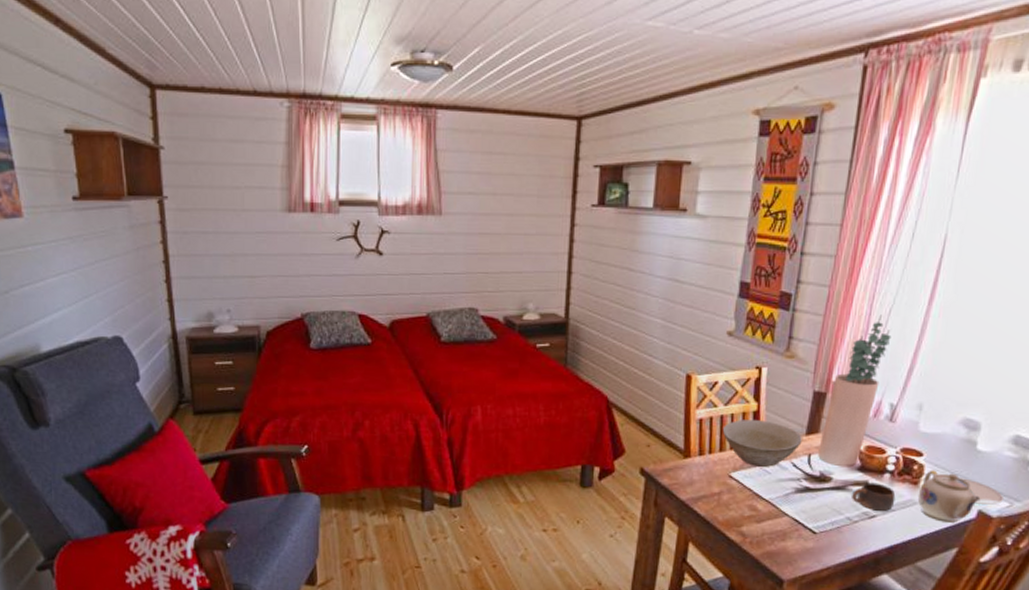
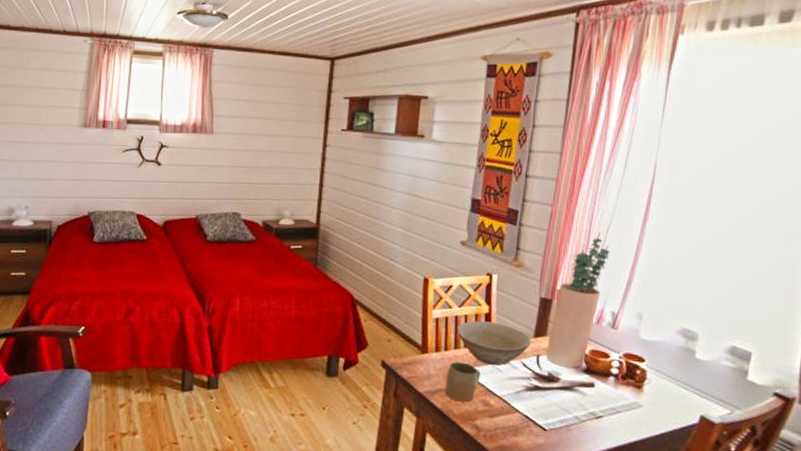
mug: none [708,465,747,508] -> present [445,361,480,402]
cup: present [852,482,896,512] -> none [579,384,621,413]
teapot: present [917,470,981,523] -> none [641,375,702,427]
plate: present [961,478,1003,506] -> none [682,384,724,412]

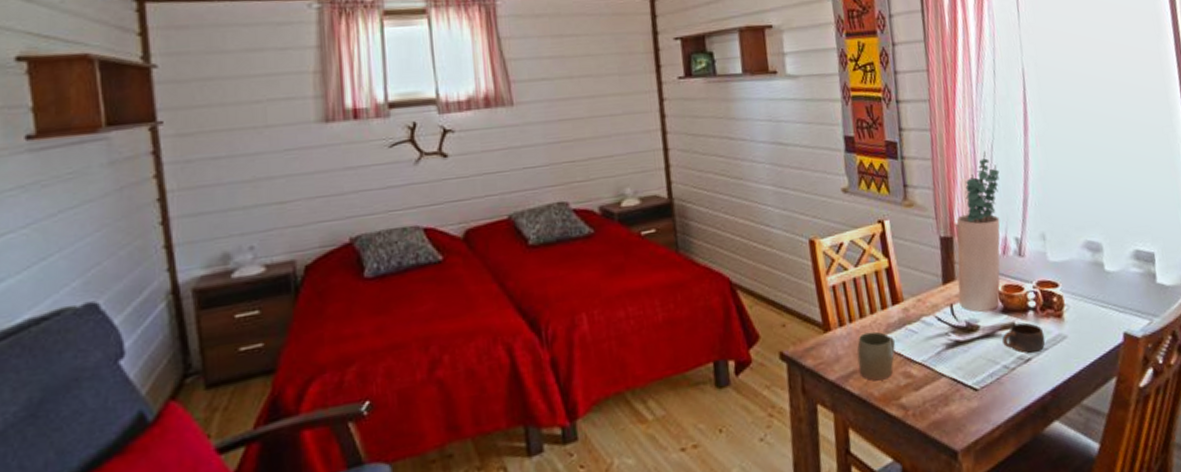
bowl: present [457,320,531,366] -> none [857,276,941,328]
cup: none [579,384,621,413] -> present [1002,322,1045,354]

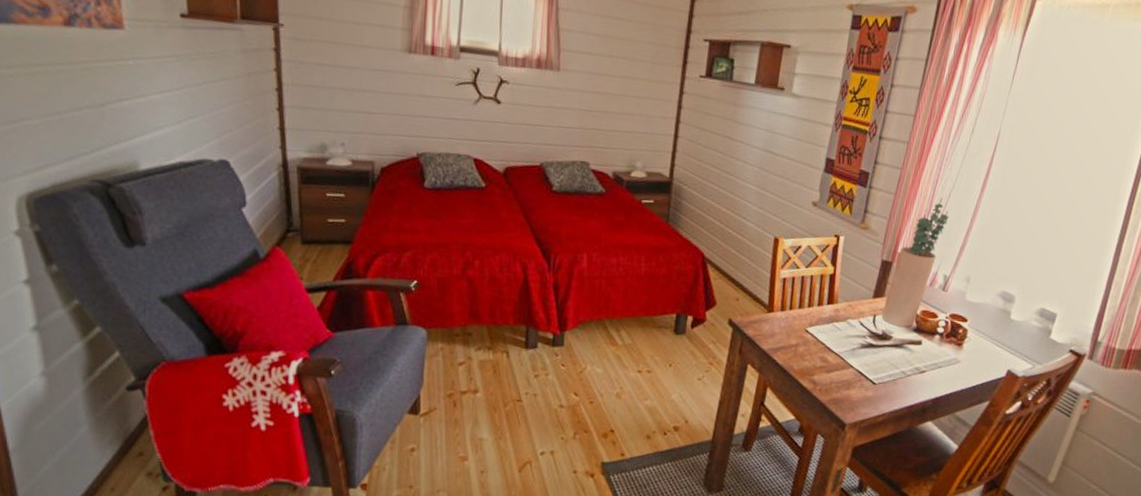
mug: present [856,331,896,381] -> none [787,320,821,359]
cup: present [1002,322,1045,354] -> none [907,342,943,368]

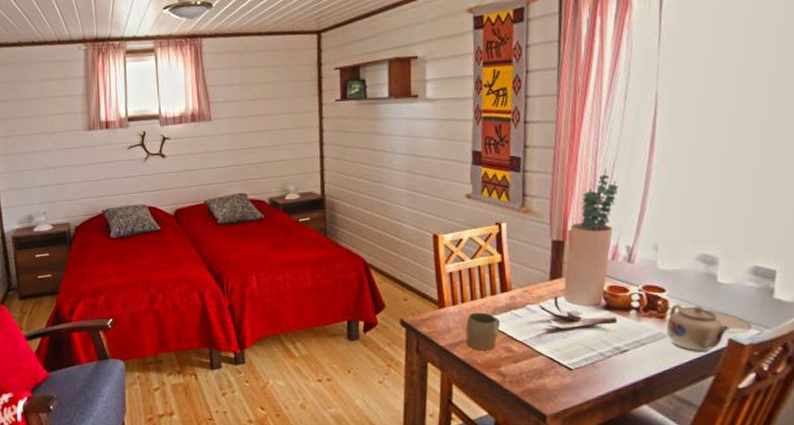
mug: none [787,320,821,359] -> present [465,312,500,351]
teapot: none [960,334,1011,380] -> present [666,304,729,352]
plate: none [996,342,1028,367] -> present [706,309,752,334]

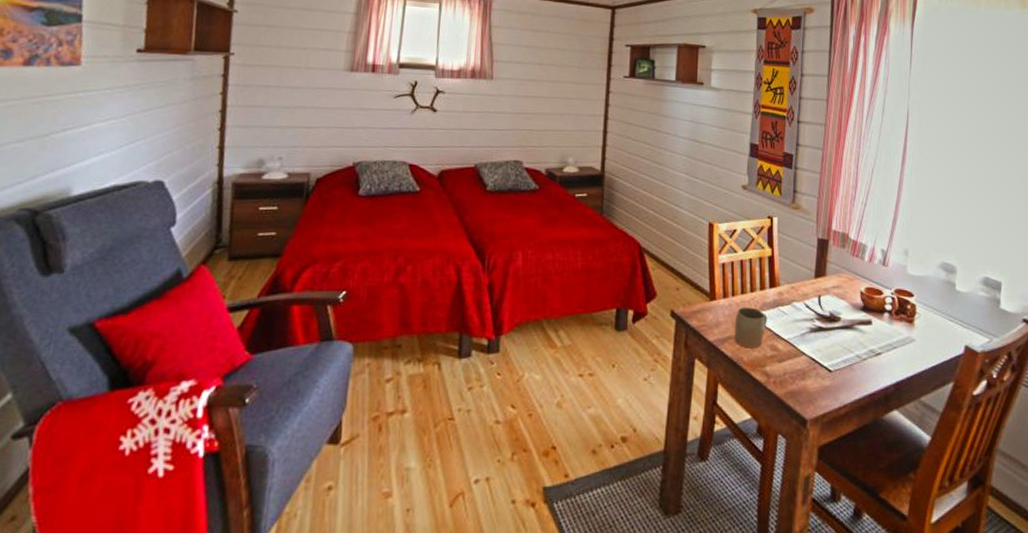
vase: present [562,168,619,307] -> none [825,173,876,308]
teapot: present [666,304,729,352] -> none [914,309,966,358]
plate: present [706,309,752,334] -> none [947,316,984,342]

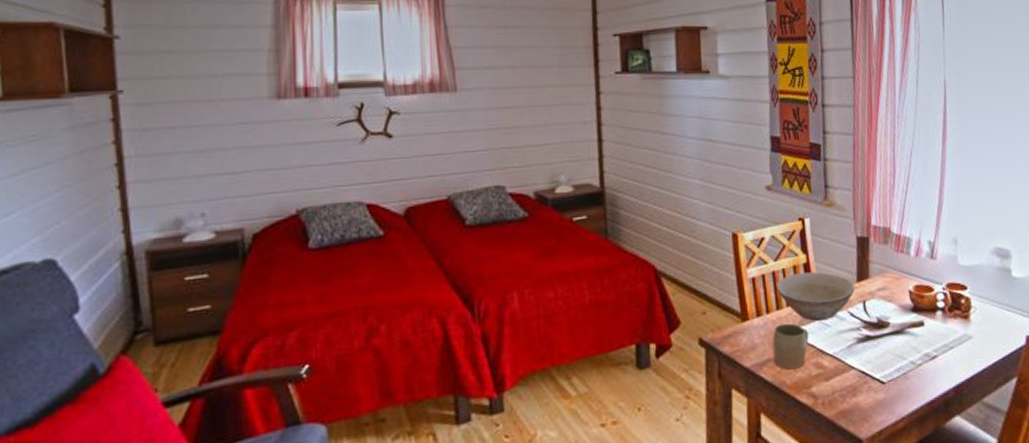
bowl: none [742,264,812,308] -> present [776,272,855,321]

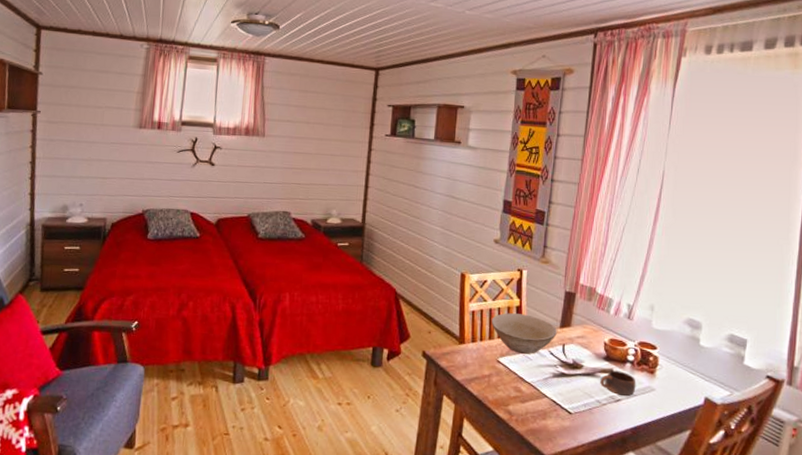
mug: present [771,323,809,370] -> none [480,351,512,389]
cup: none [911,321,952,352] -> present [600,370,636,397]

